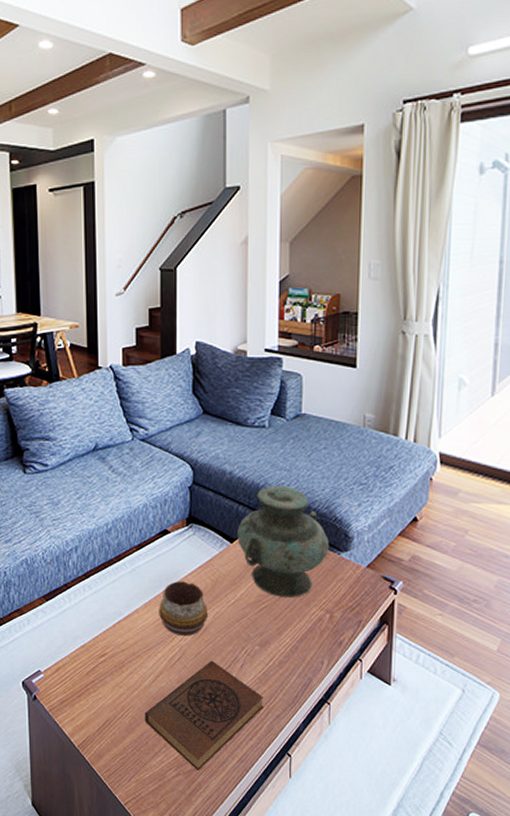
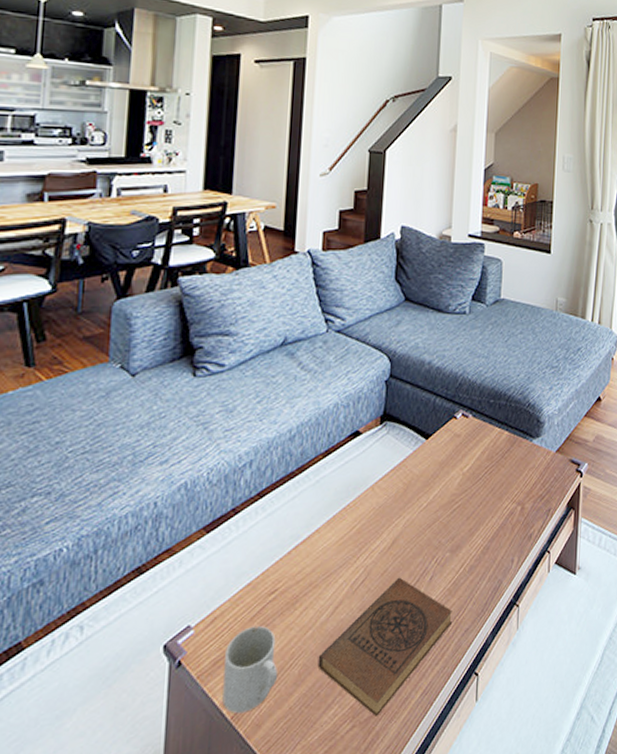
mug: none [69,679,112,744] -> present [222,625,277,714]
decorative bowl: present [159,581,208,637] -> none [343,488,398,554]
vase: present [237,485,330,597] -> none [433,373,523,494]

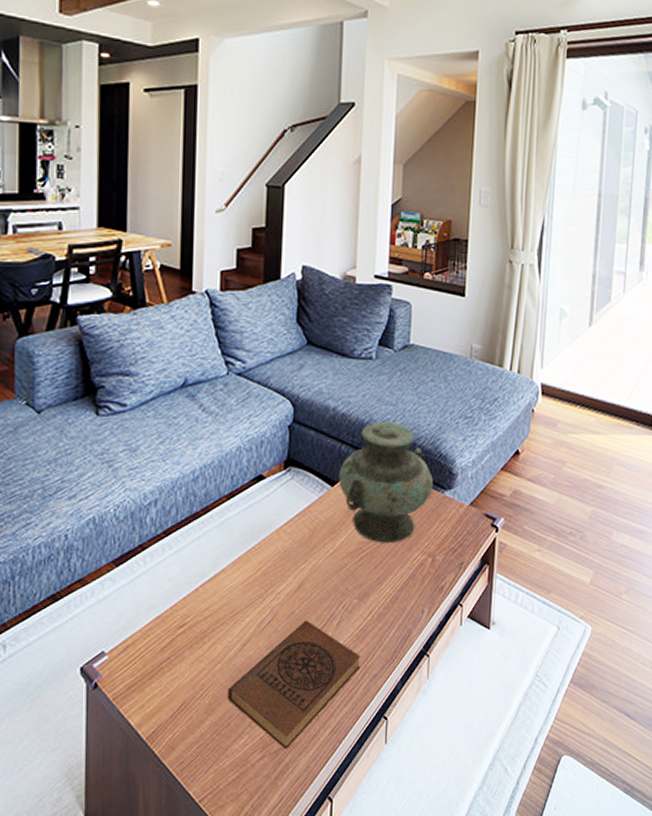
mug: present [222,625,277,714] -> none [137,656,188,735]
vase: none [433,373,523,494] -> present [339,421,434,543]

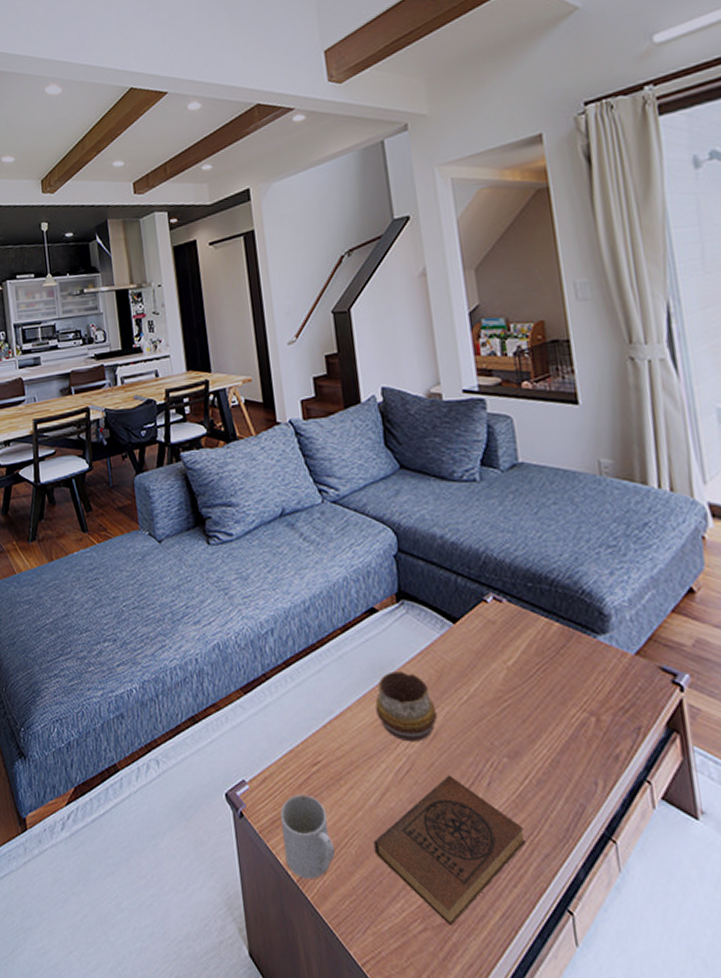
mug: none [137,656,188,735] -> present [280,794,335,880]
decorative bowl: none [249,532,304,596] -> present [375,671,437,743]
vase: present [339,421,434,543] -> none [459,550,581,694]

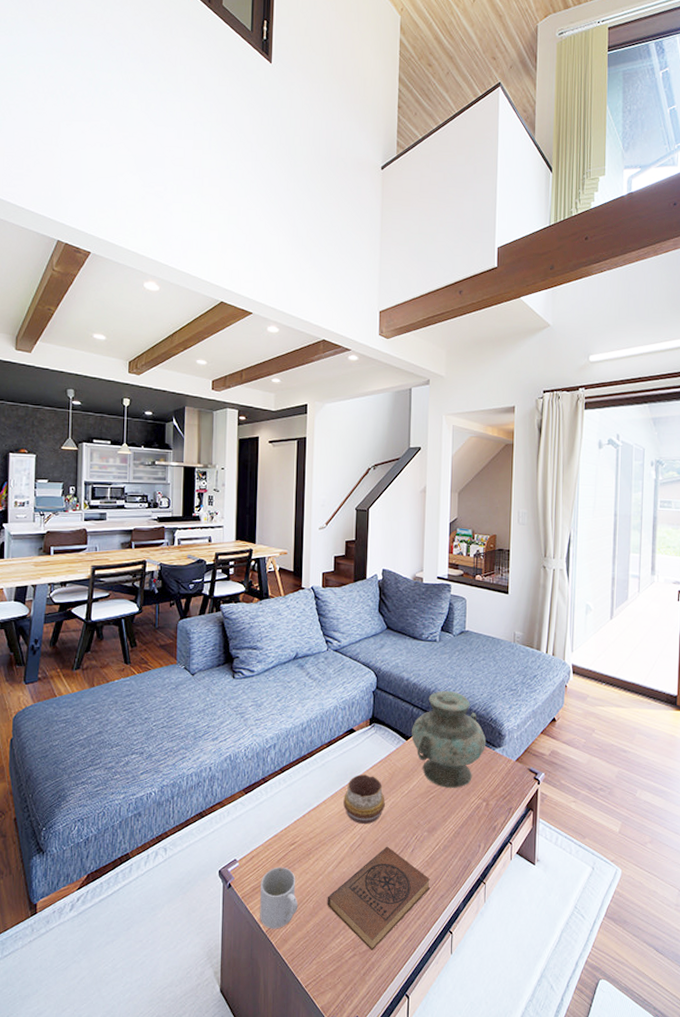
vase: none [459,550,581,694] -> present [411,690,487,788]

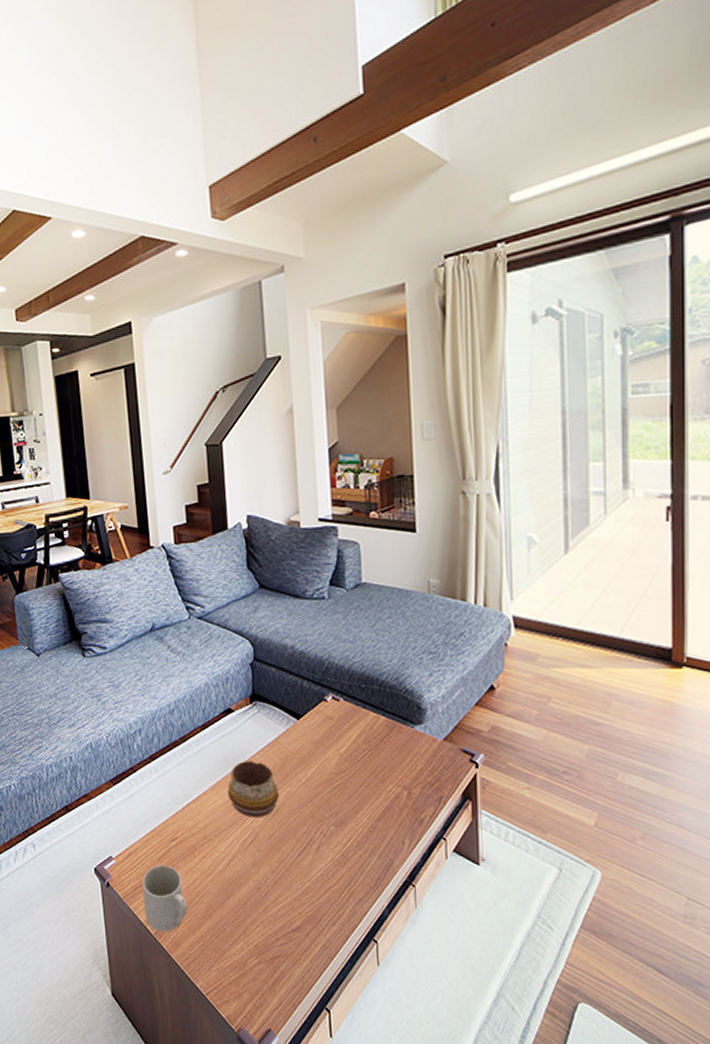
book: present [327,846,430,950] -> none [220,842,344,958]
vase: present [411,690,487,788] -> none [303,657,402,774]

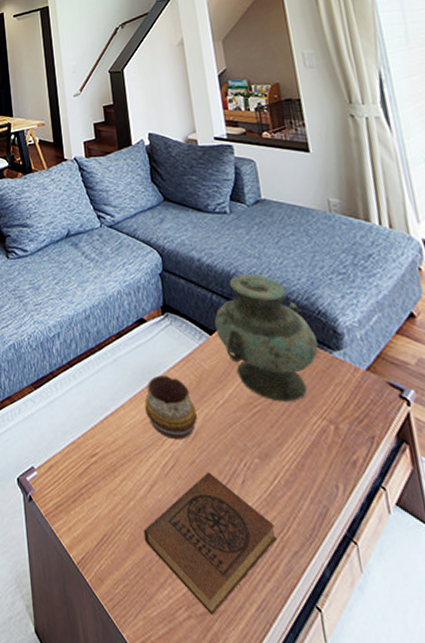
mug: present [142,865,187,932] -> none [64,482,110,563]
book: none [220,842,344,958] -> present [143,471,276,615]
vase: none [303,657,402,774] -> present [214,273,318,402]

